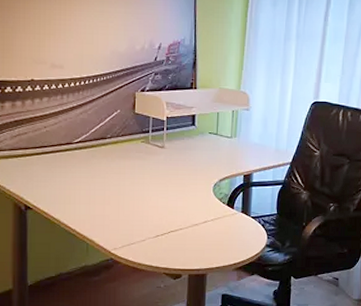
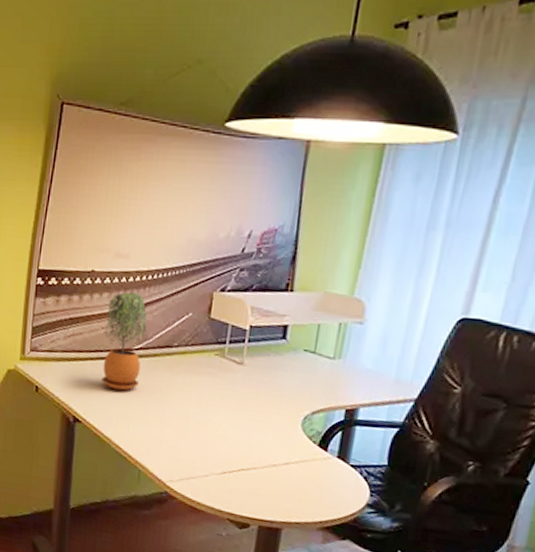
potted plant: none [47,95,86,178] -> present [101,292,149,391]

